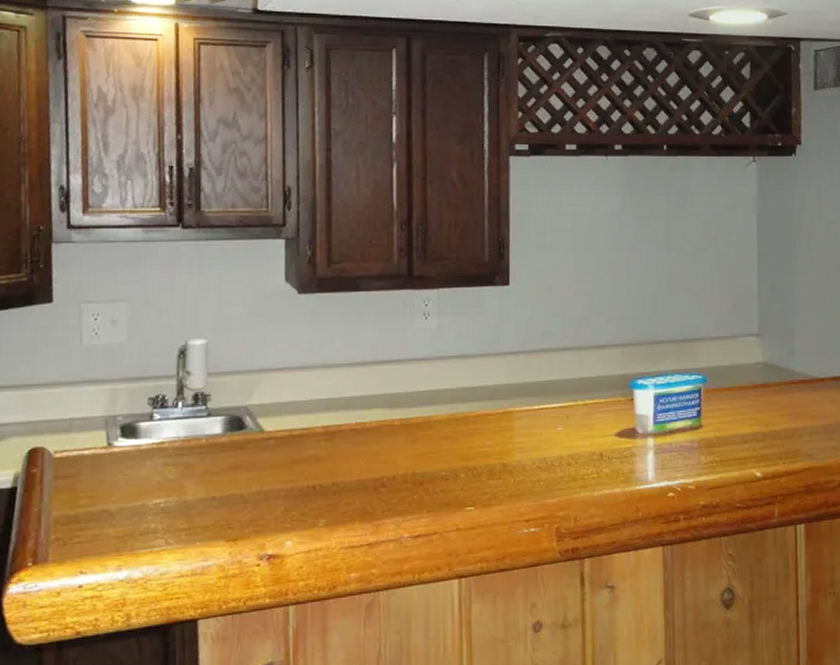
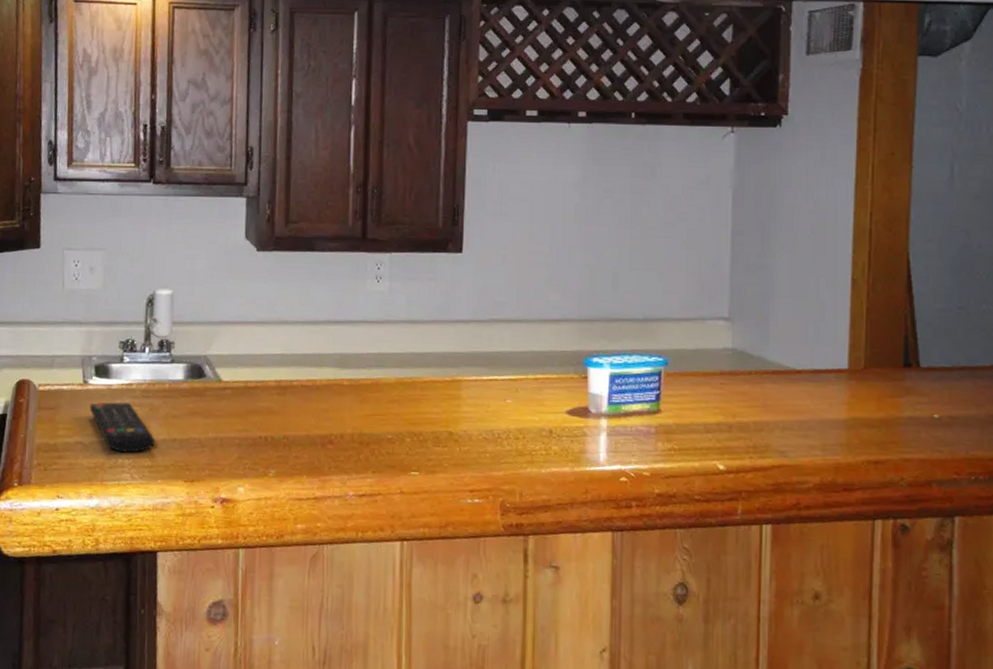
remote control: none [115,463,192,517] -> present [89,402,155,453]

